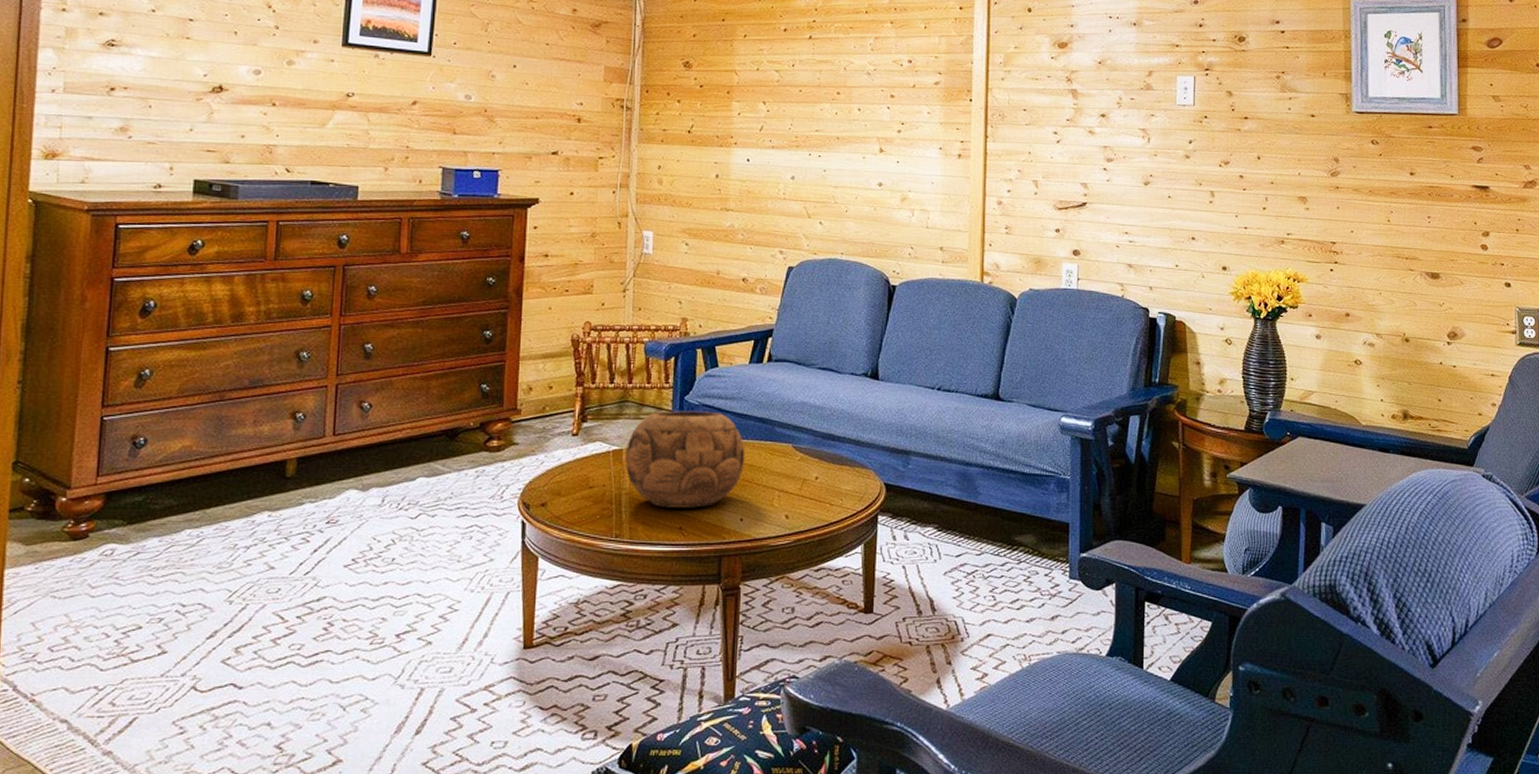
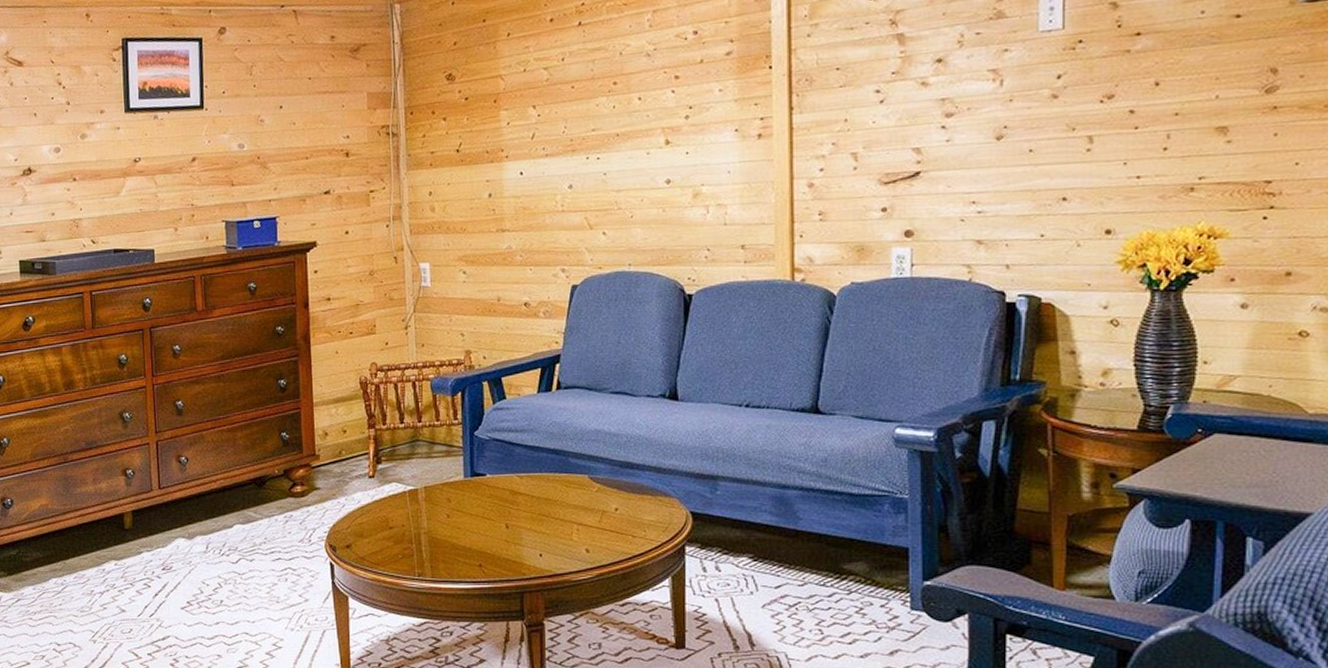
decorative bowl: present [624,411,746,508] -> none [420,445,540,545]

